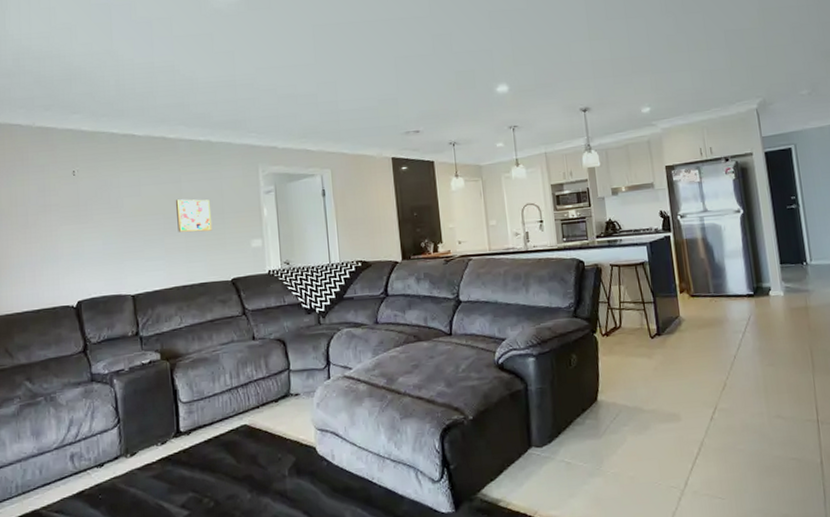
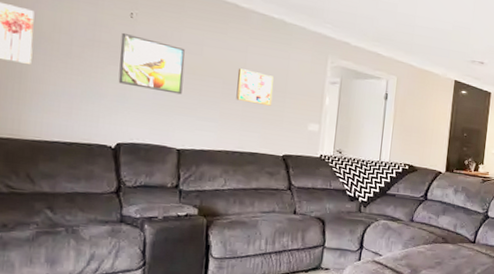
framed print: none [68,191,128,242] -> present [118,32,185,95]

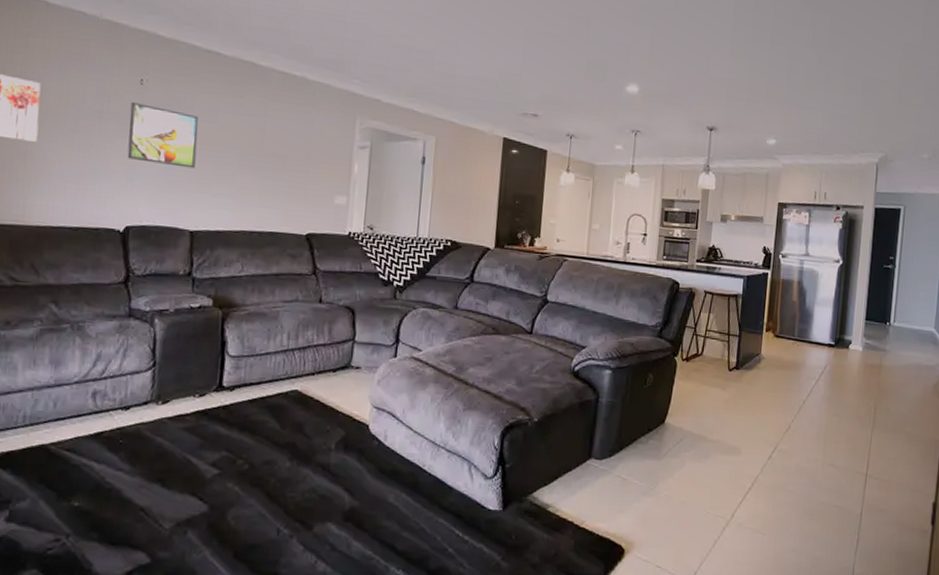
wall art: present [236,68,274,106] -> none [254,135,295,177]

